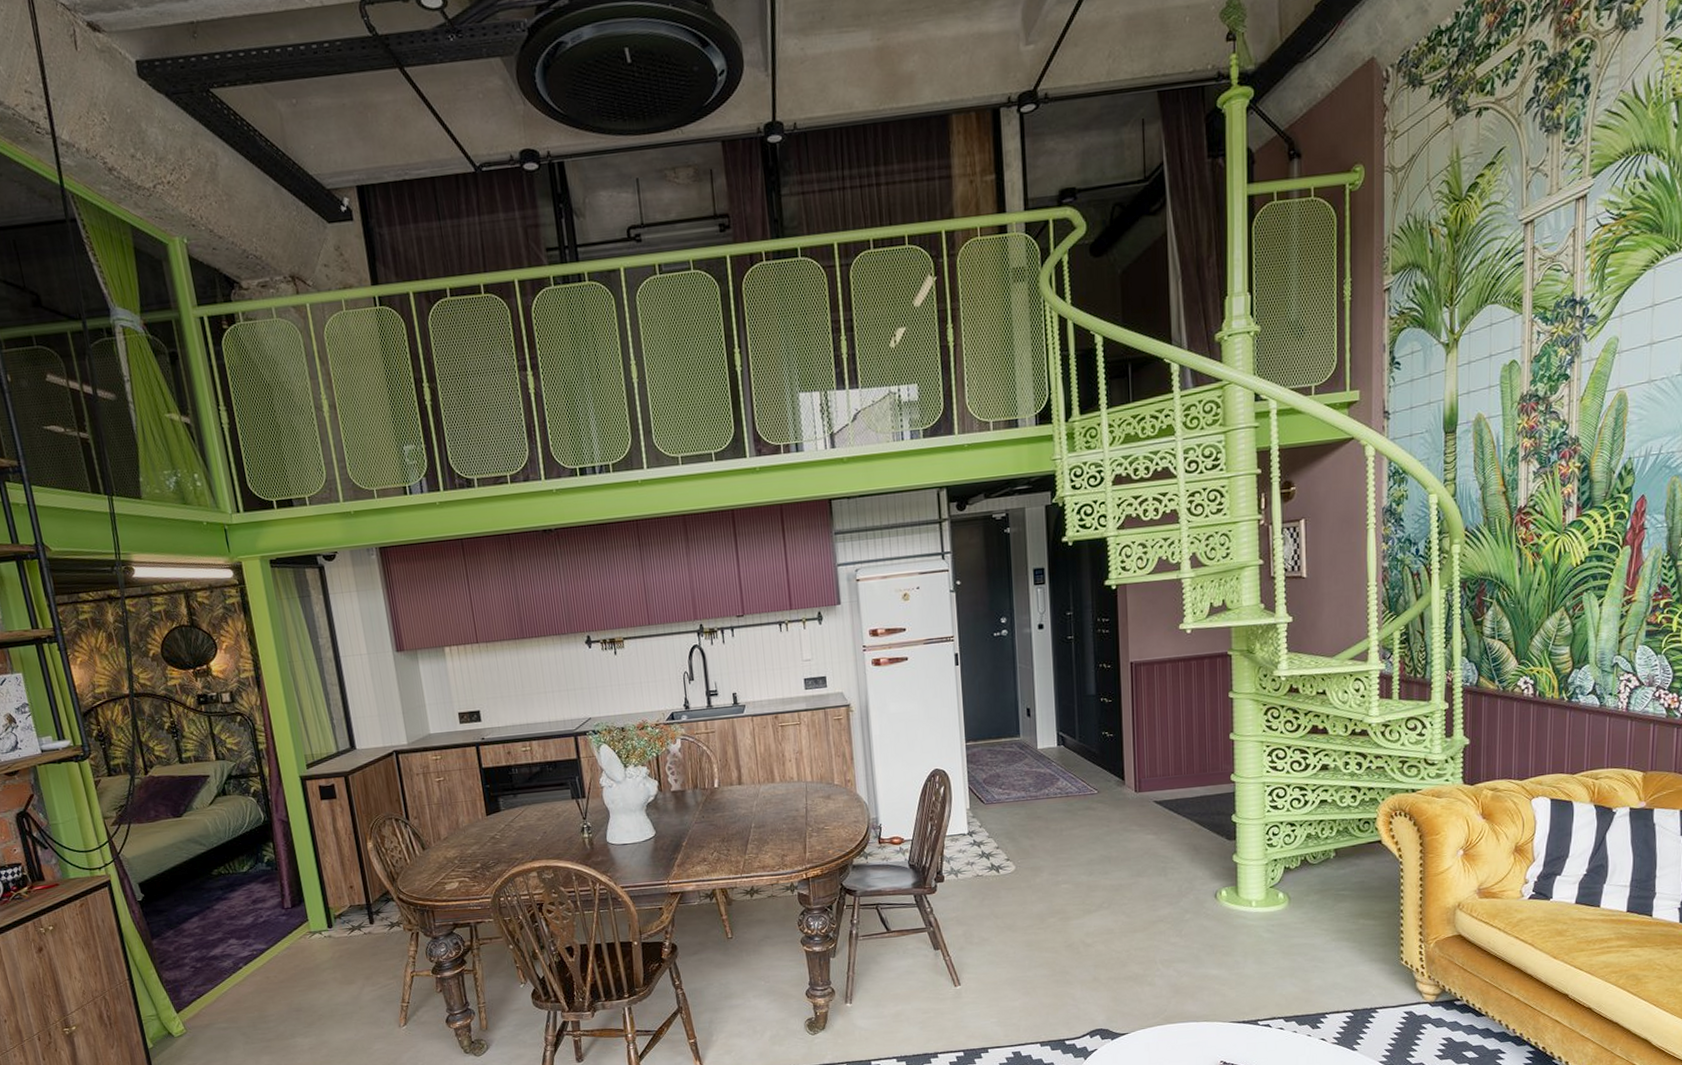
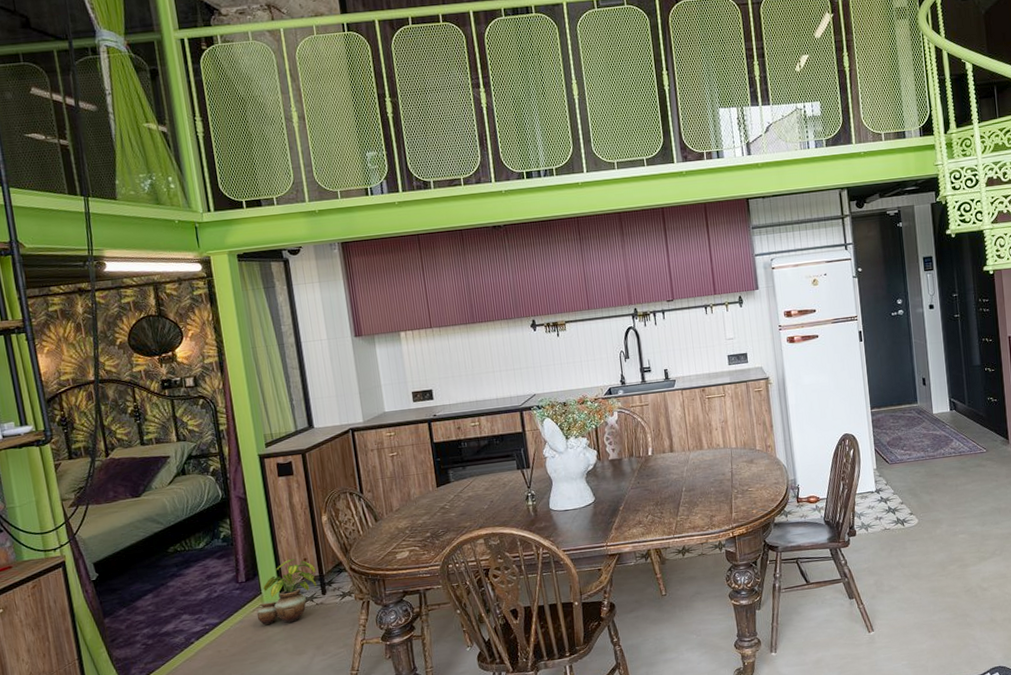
potted plant: none [303,885,365,952] -> present [256,558,317,625]

